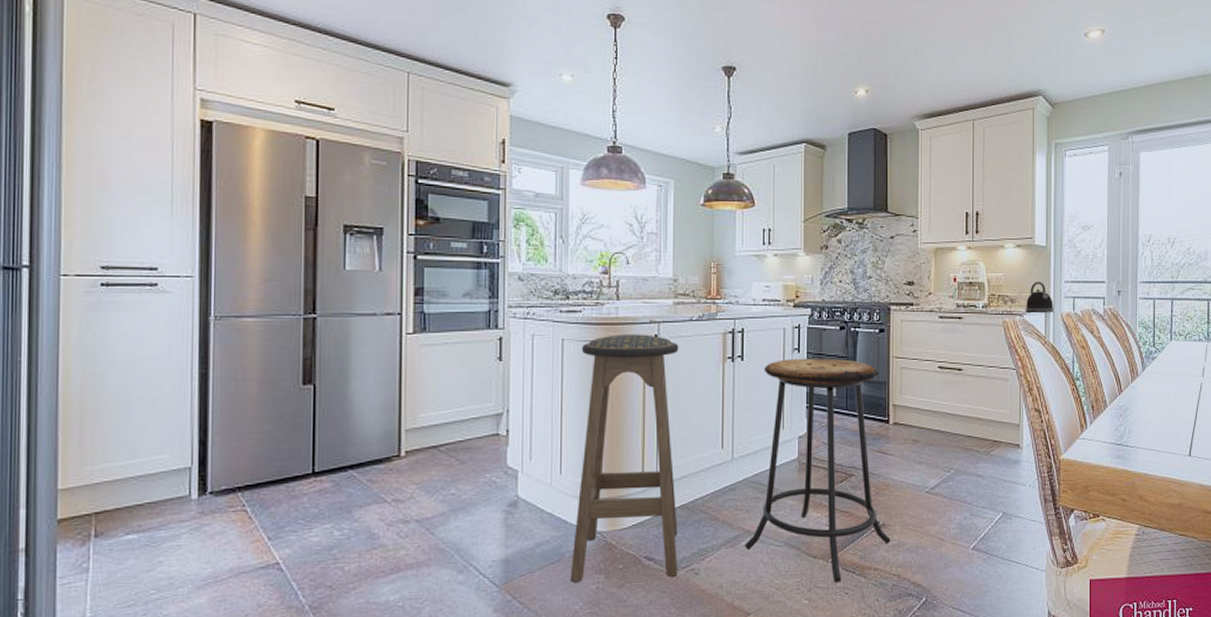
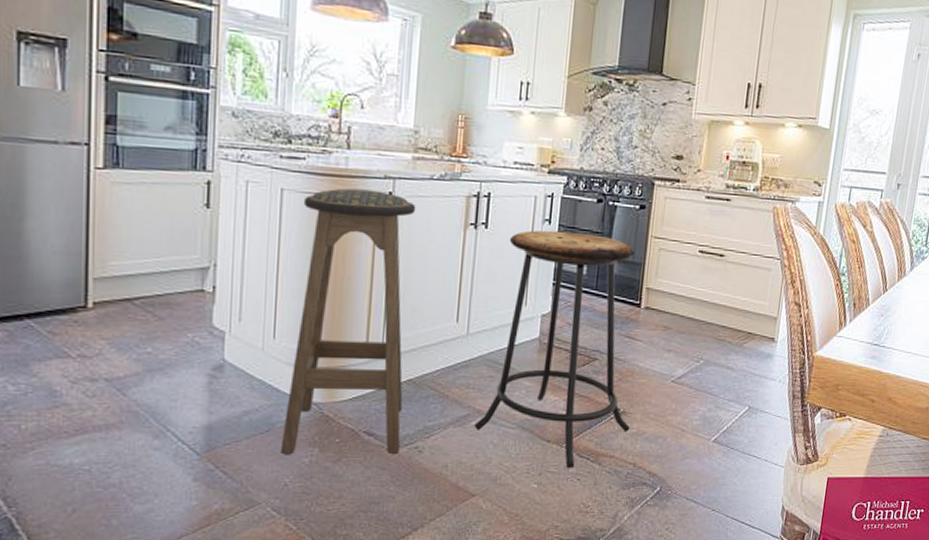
kettle: present [1025,282,1053,312] -> none [798,167,829,202]

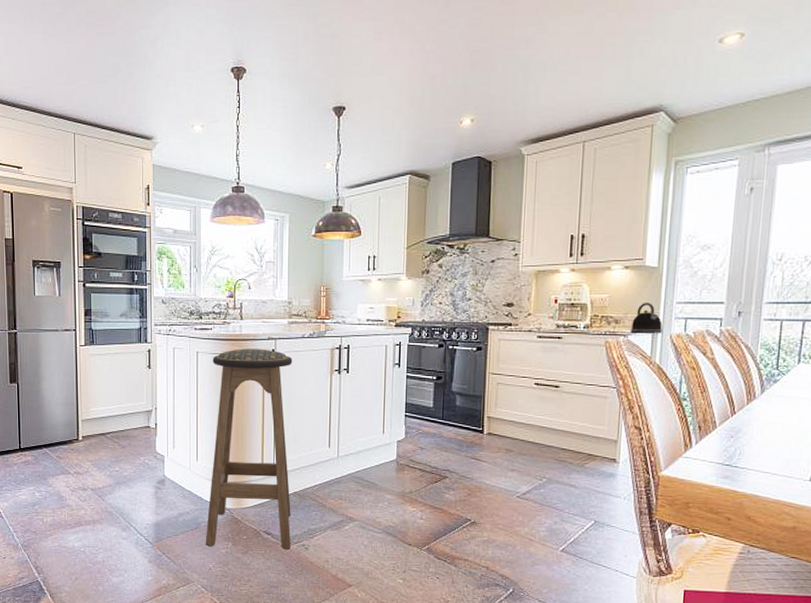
bar stool: present [475,230,635,469] -> none [348,372,481,569]
kettle: none [798,167,829,202] -> present [630,303,662,333]

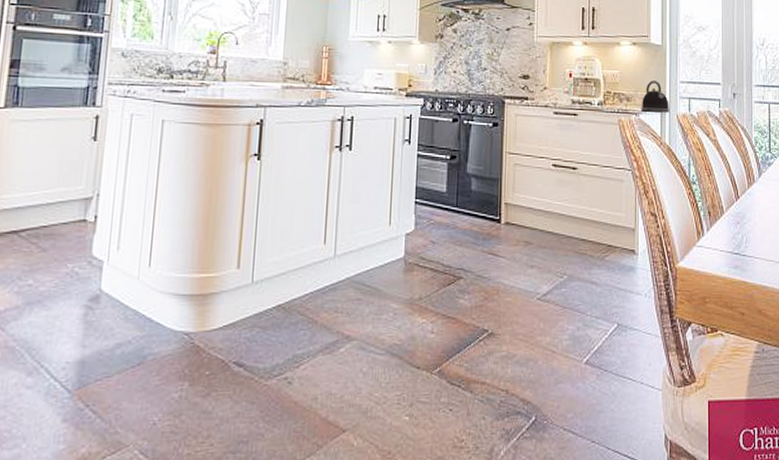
stool: present [205,348,293,549] -> none [150,117,285,390]

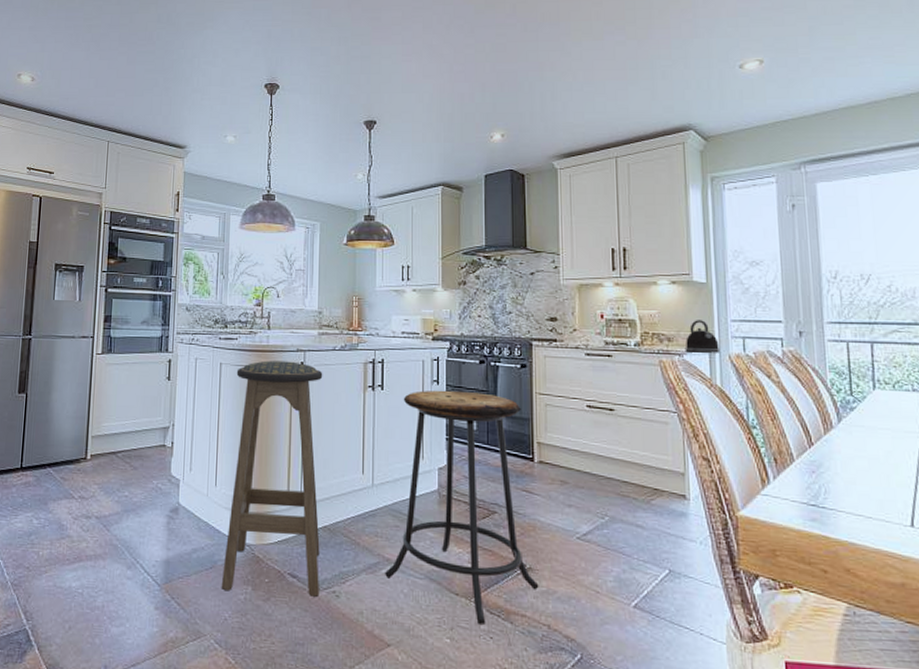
stool: none [150,117,285,390] -> present [221,360,323,597]
bar stool: none [344,150,500,398] -> present [385,390,539,626]

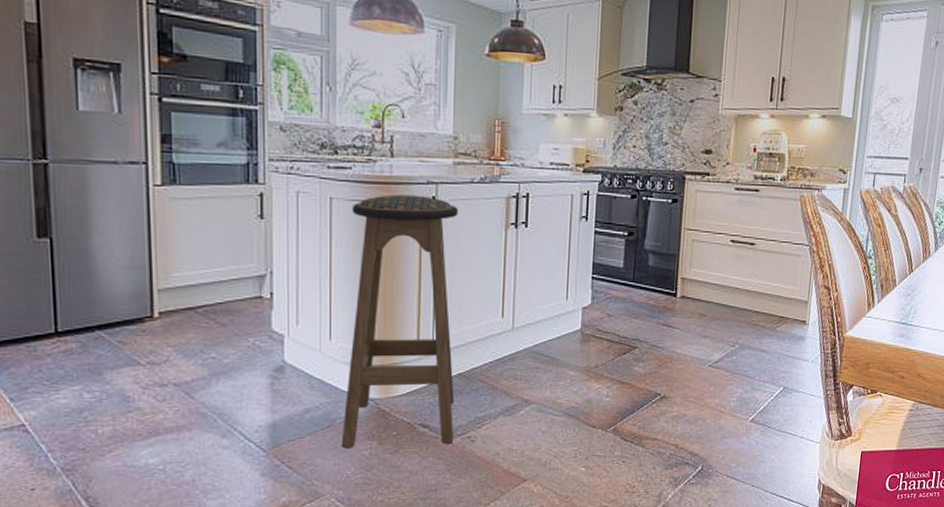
bar stool: present [385,390,539,626] -> none [523,227,671,452]
kettle: present [685,320,719,353] -> none [824,155,854,188]

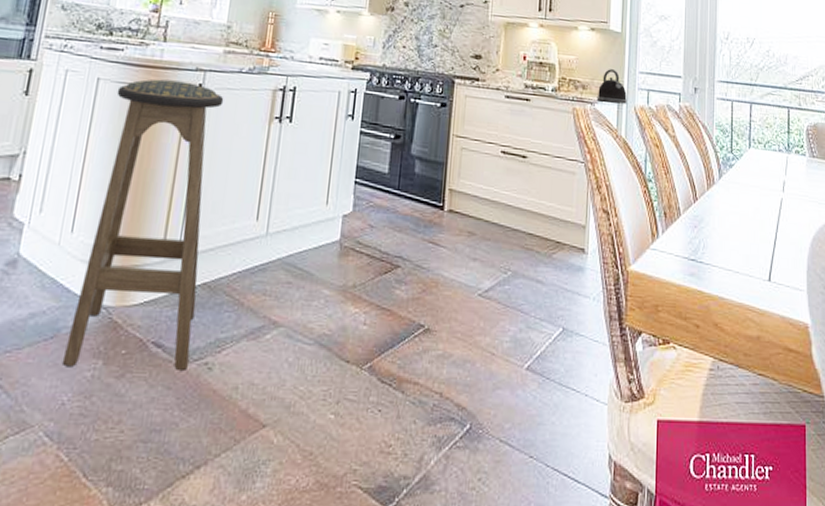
kettle: none [824,155,854,188] -> present [597,69,627,104]

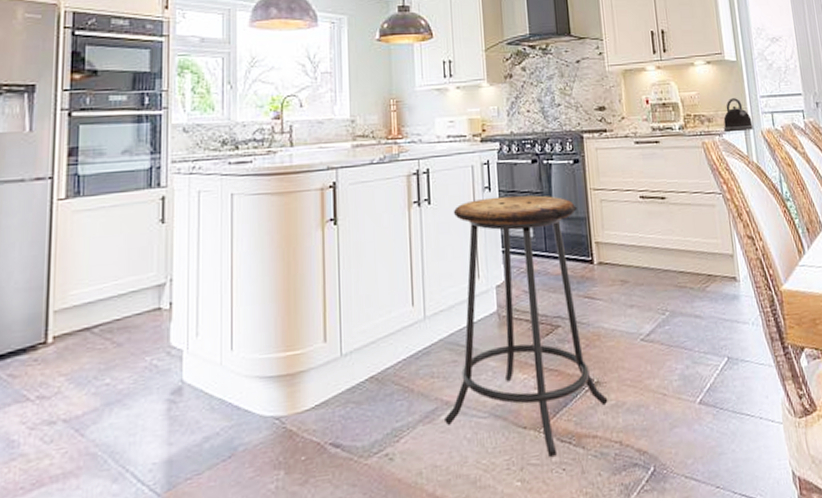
stool: present [62,79,224,370] -> none [244,182,369,484]
bar stool: none [269,126,437,397] -> present [445,195,608,458]

